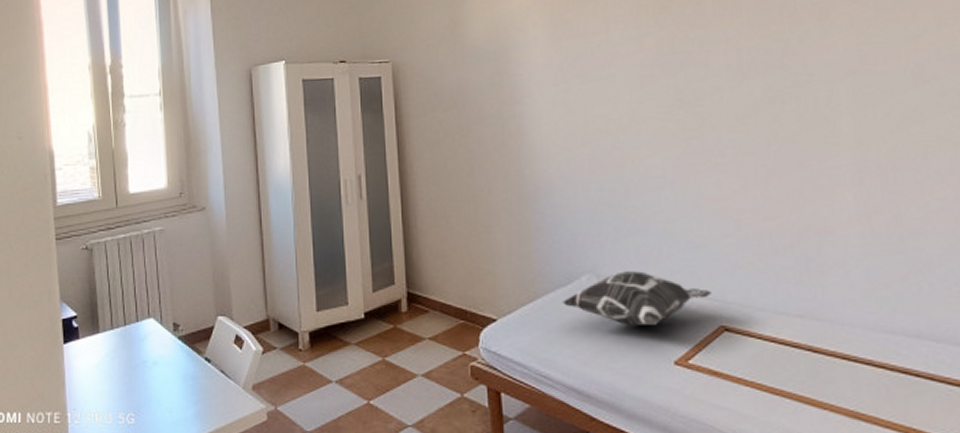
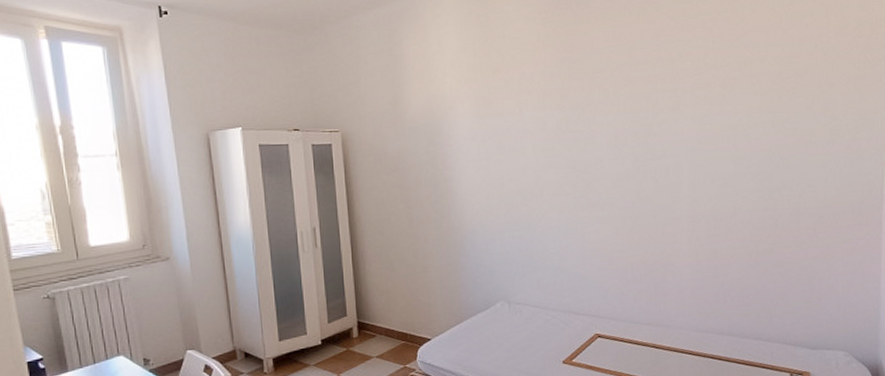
decorative pillow: present [562,271,711,327] -> none [482,297,590,338]

